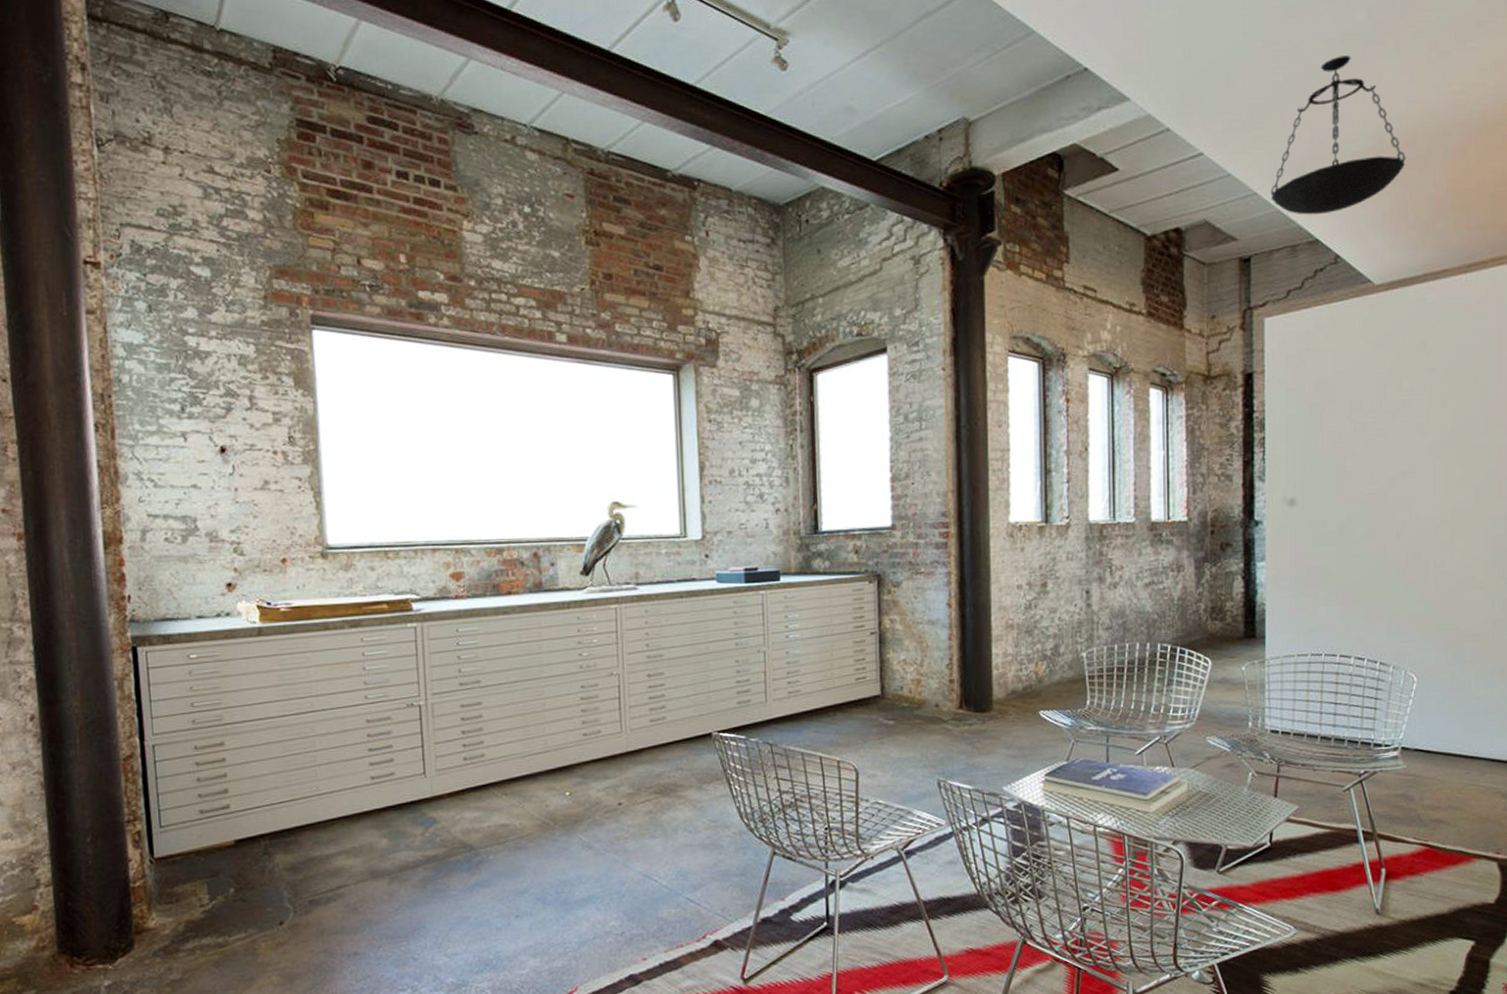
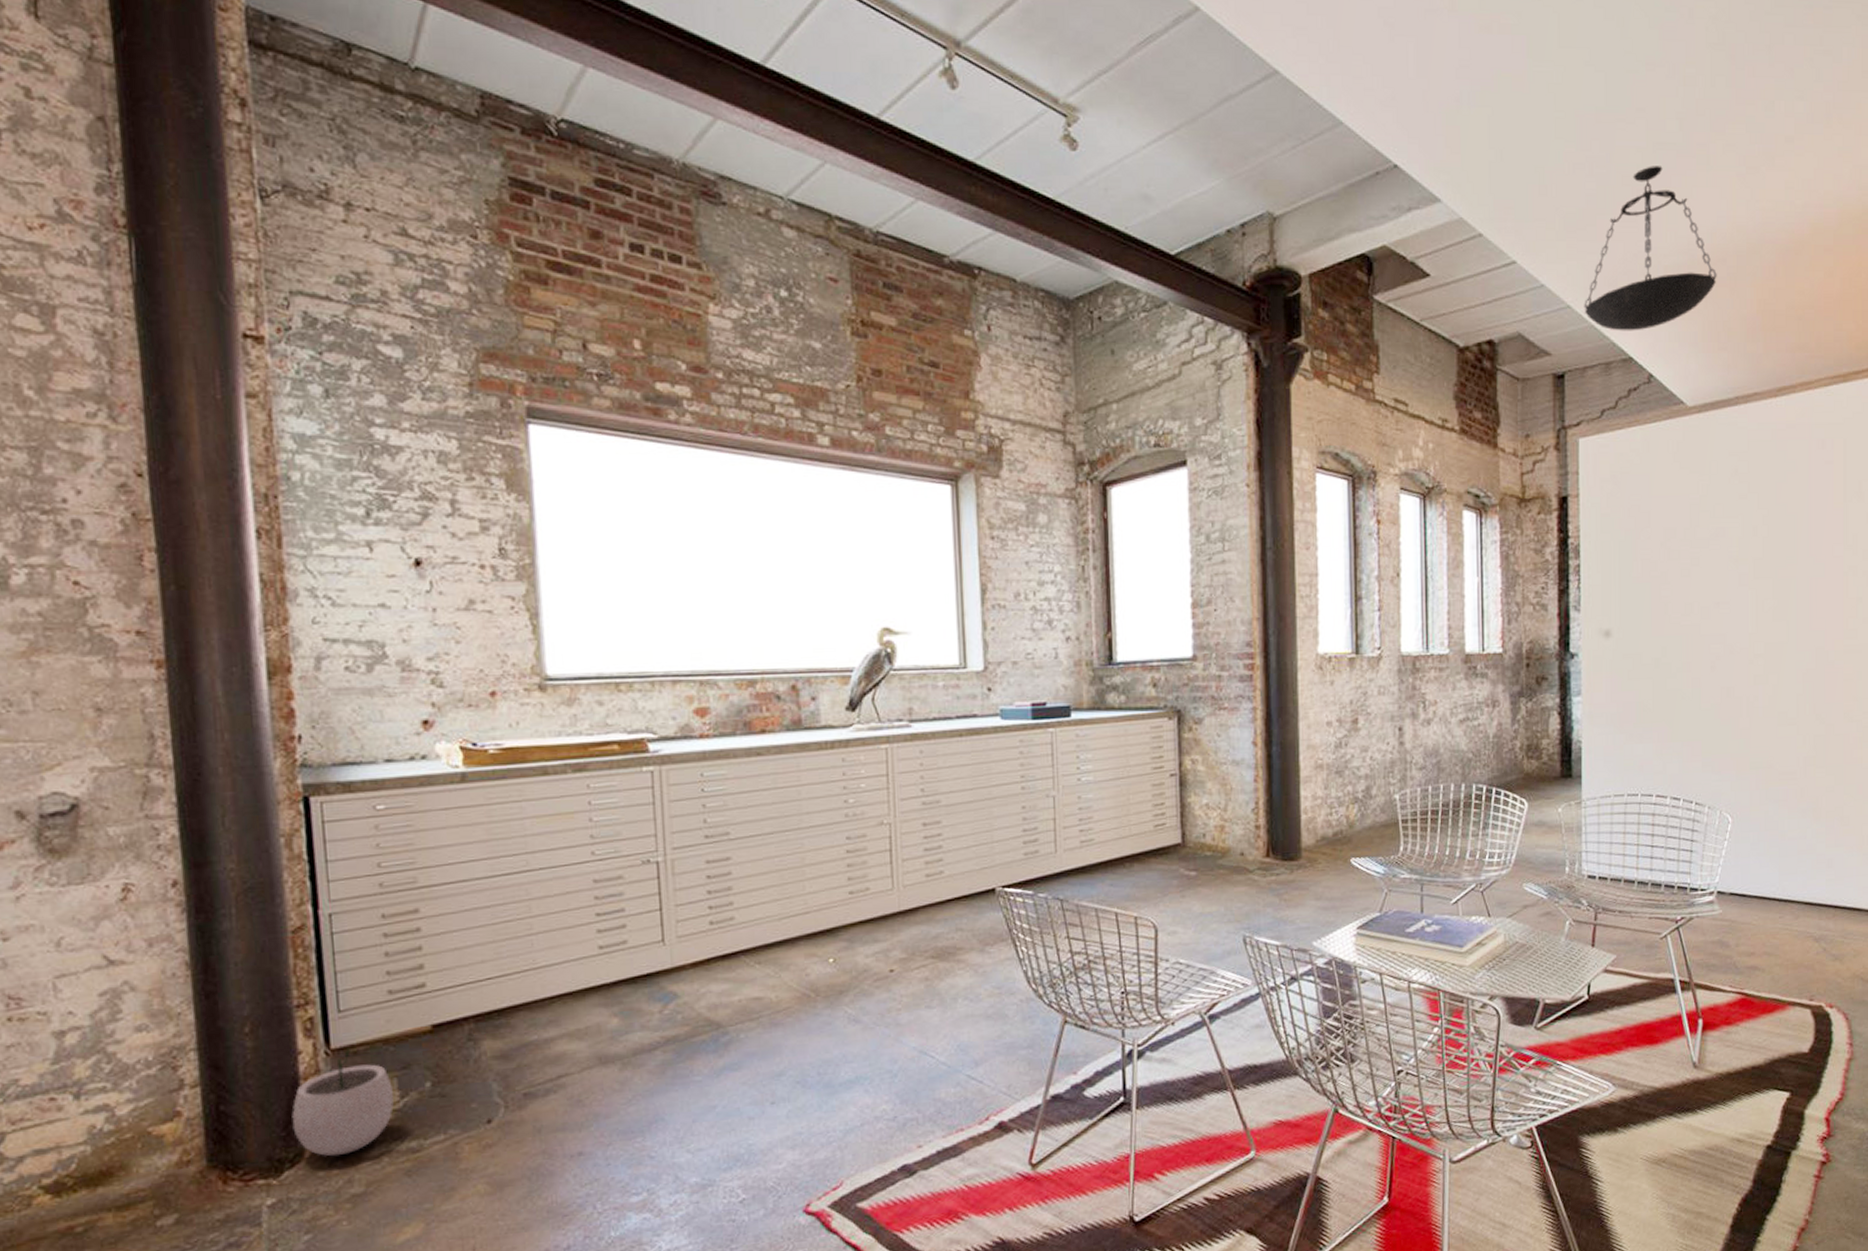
plant pot: none [123,857,204,948] -> present [291,1048,394,1157]

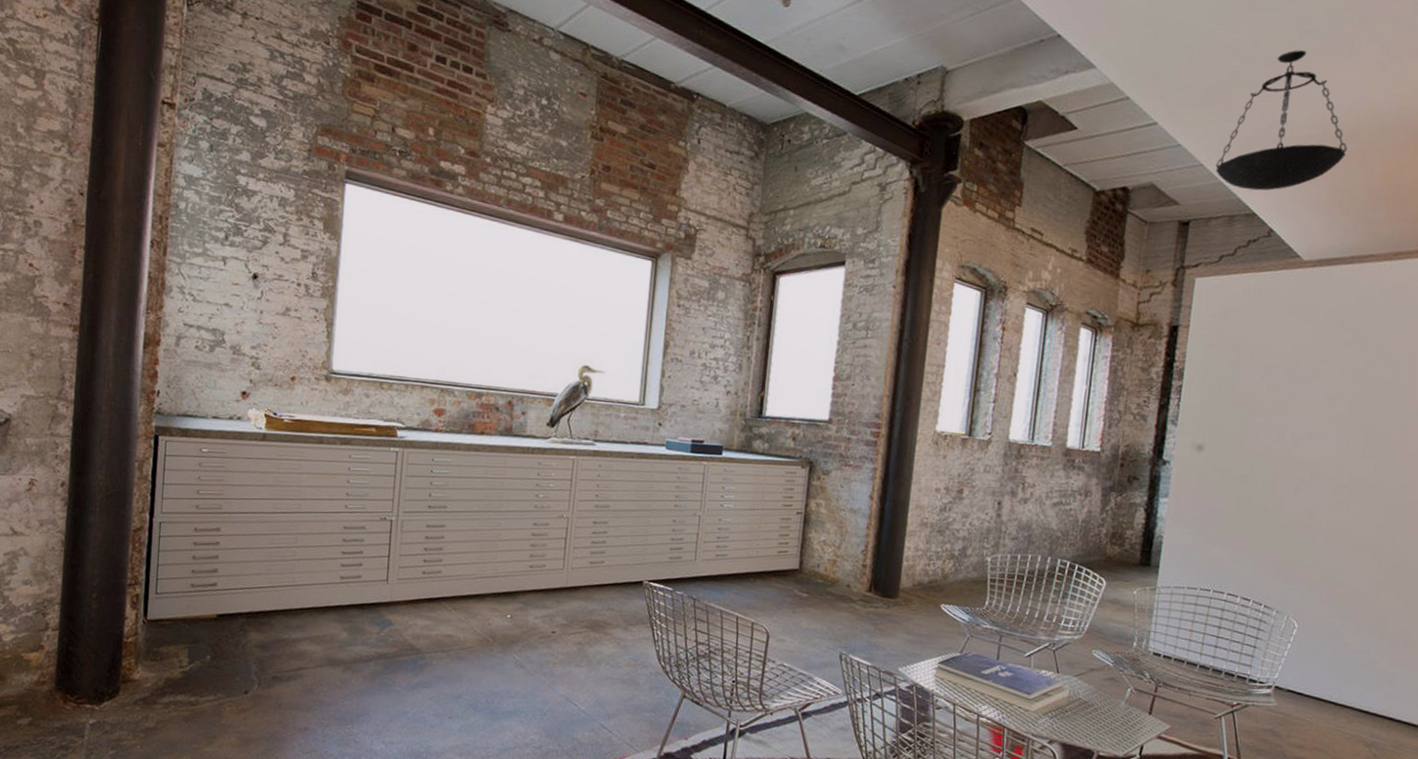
plant pot: present [291,1048,394,1157] -> none [114,621,184,698]

